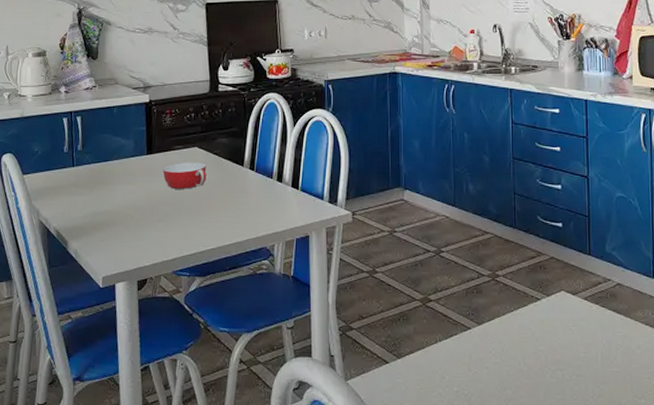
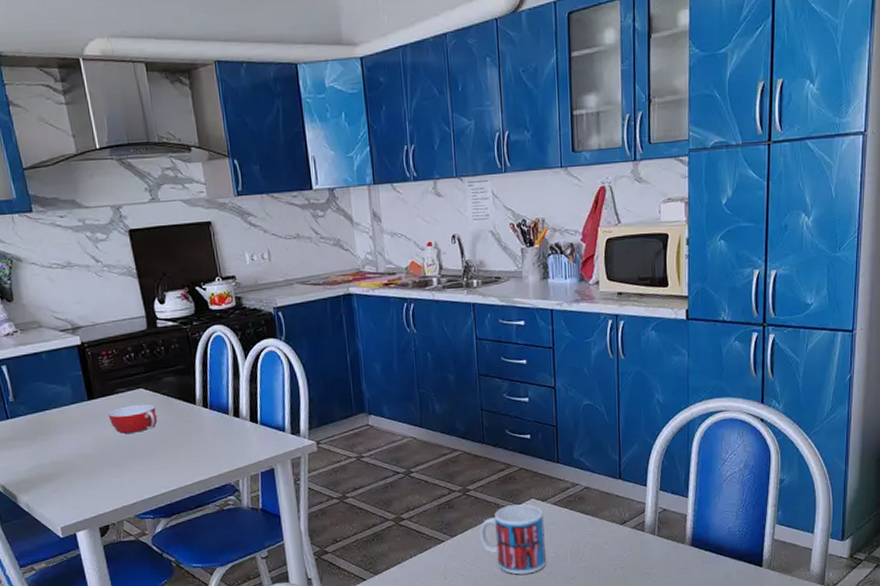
mug: none [506,296,576,374] -> present [478,504,546,575]

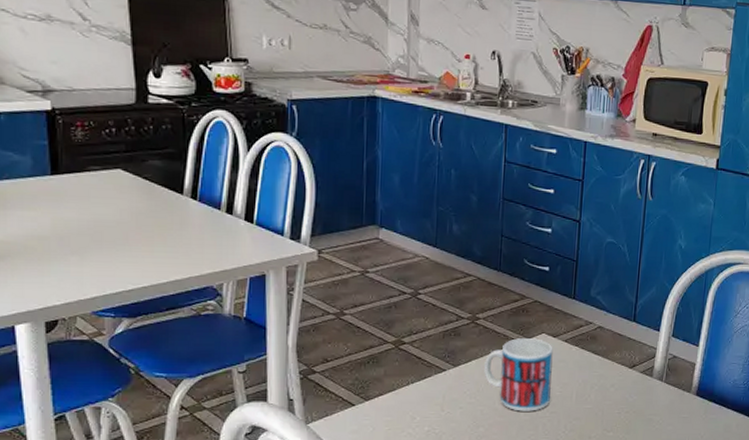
bowl: present [108,403,157,434] -> none [74,186,134,218]

